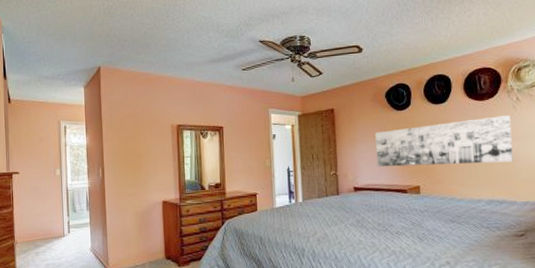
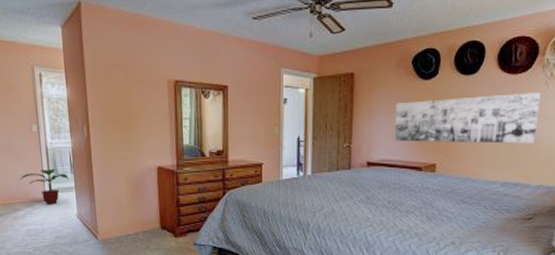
potted plant: none [43,207,85,240] -> present [20,168,69,205]

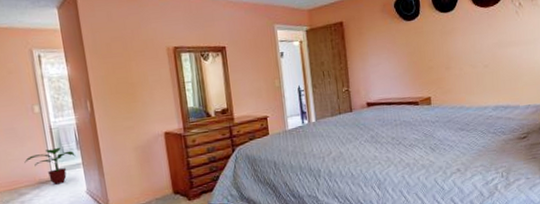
wall art: present [394,93,541,144] -> none [386,21,516,81]

